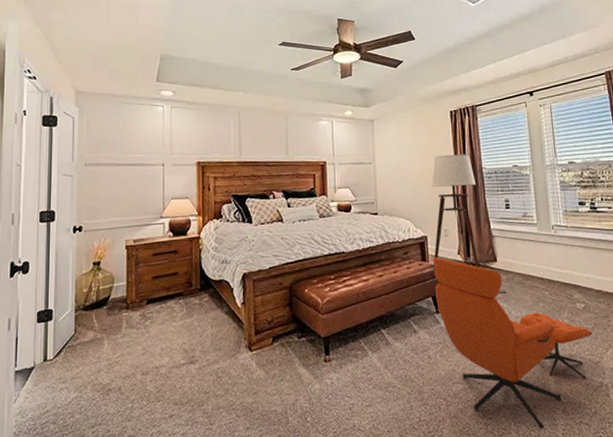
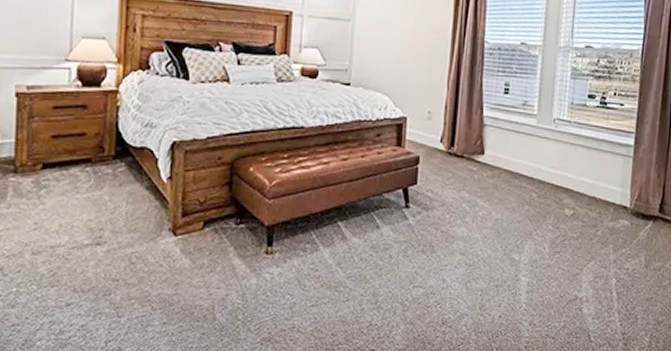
floor lamp: present [432,154,508,295] -> none [405,20,491,191]
lounge chair: present [432,257,593,429] -> none [407,143,577,340]

